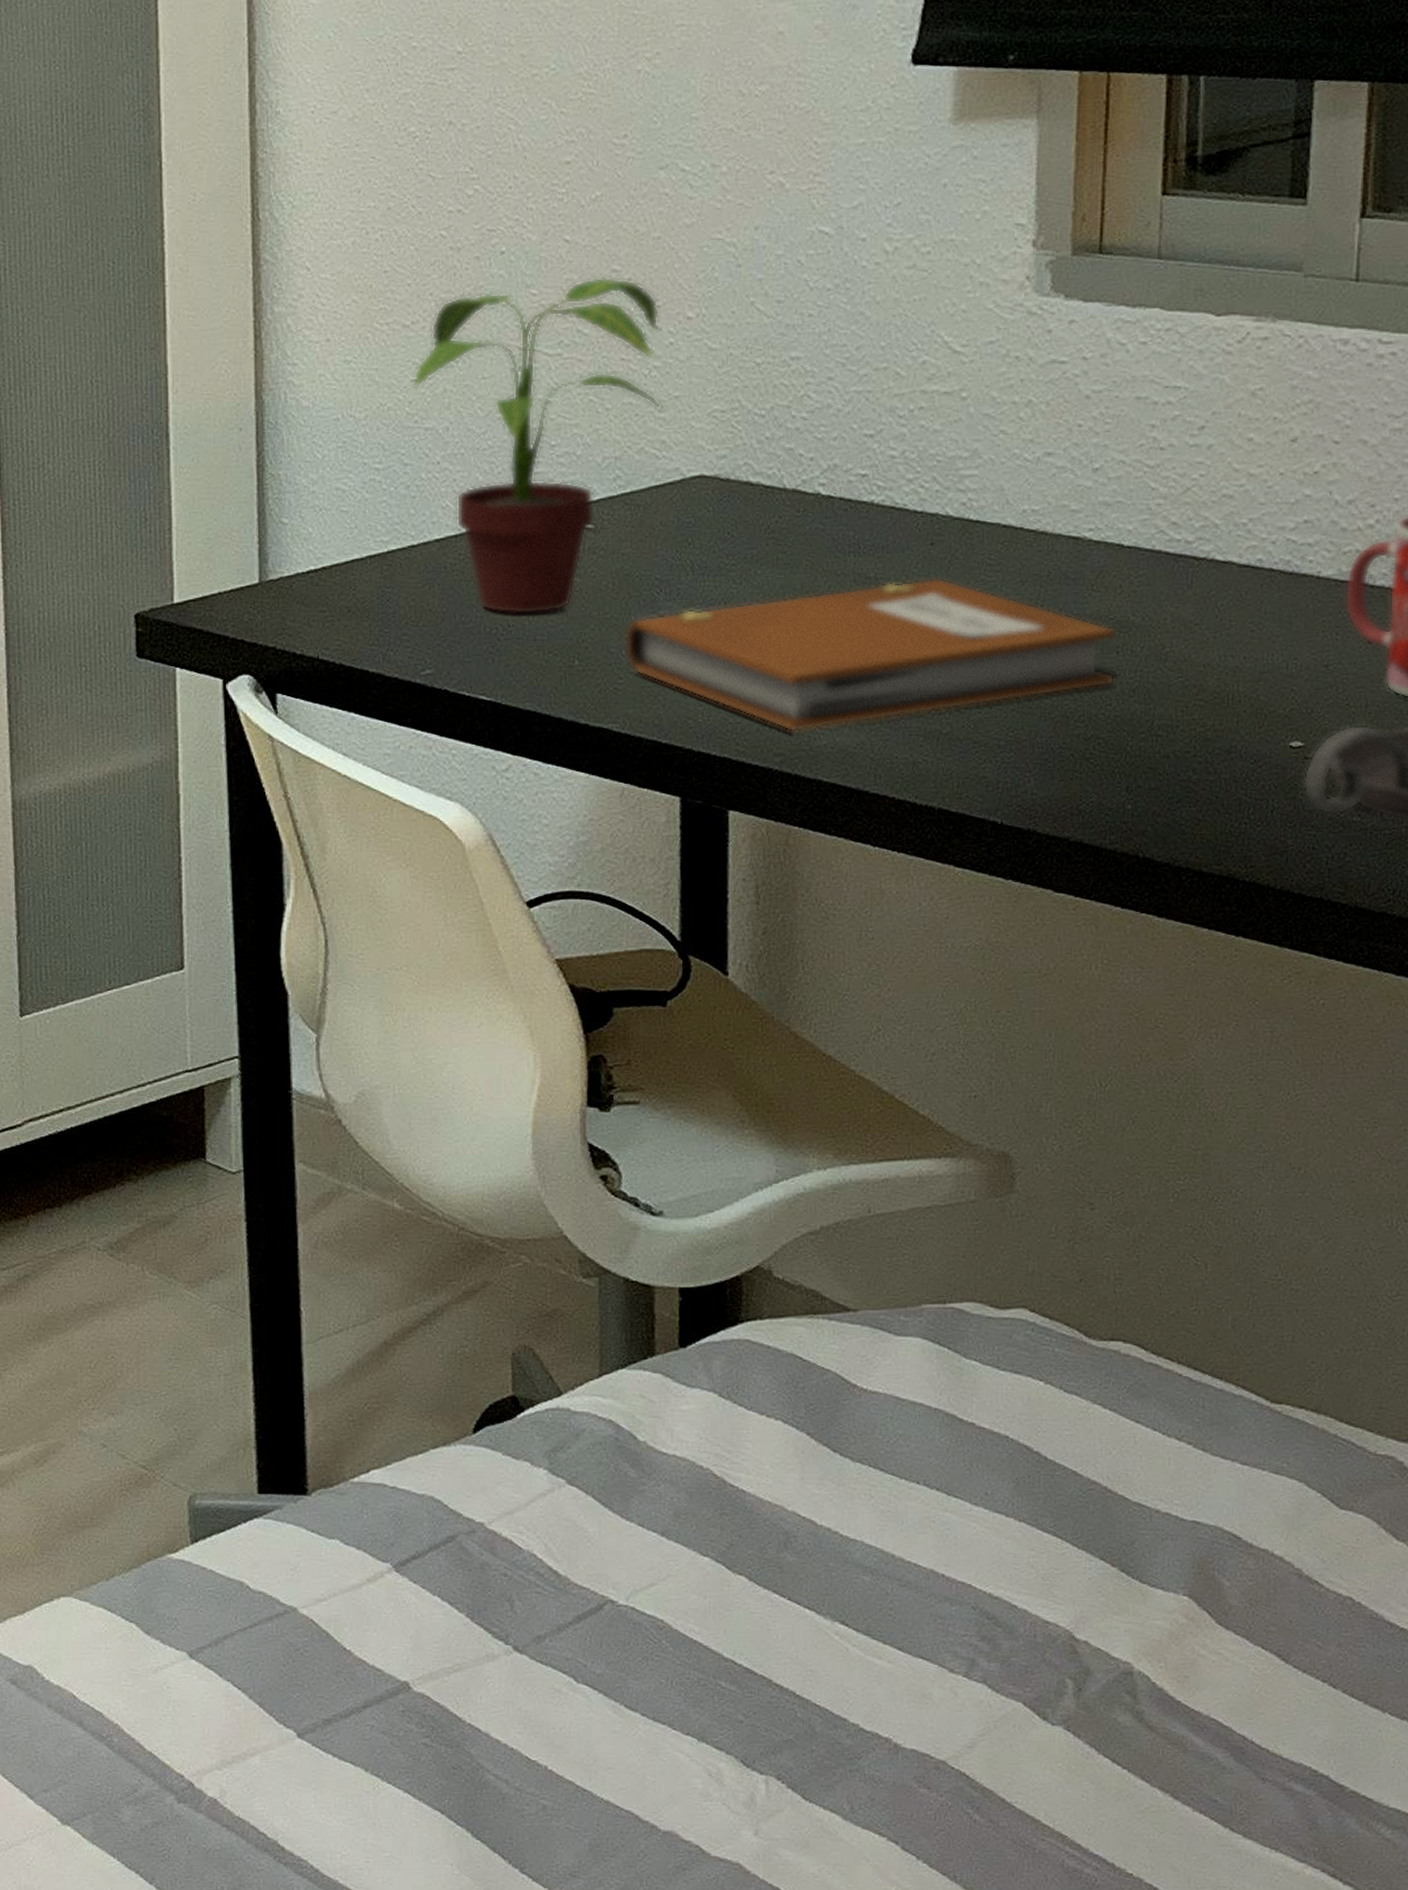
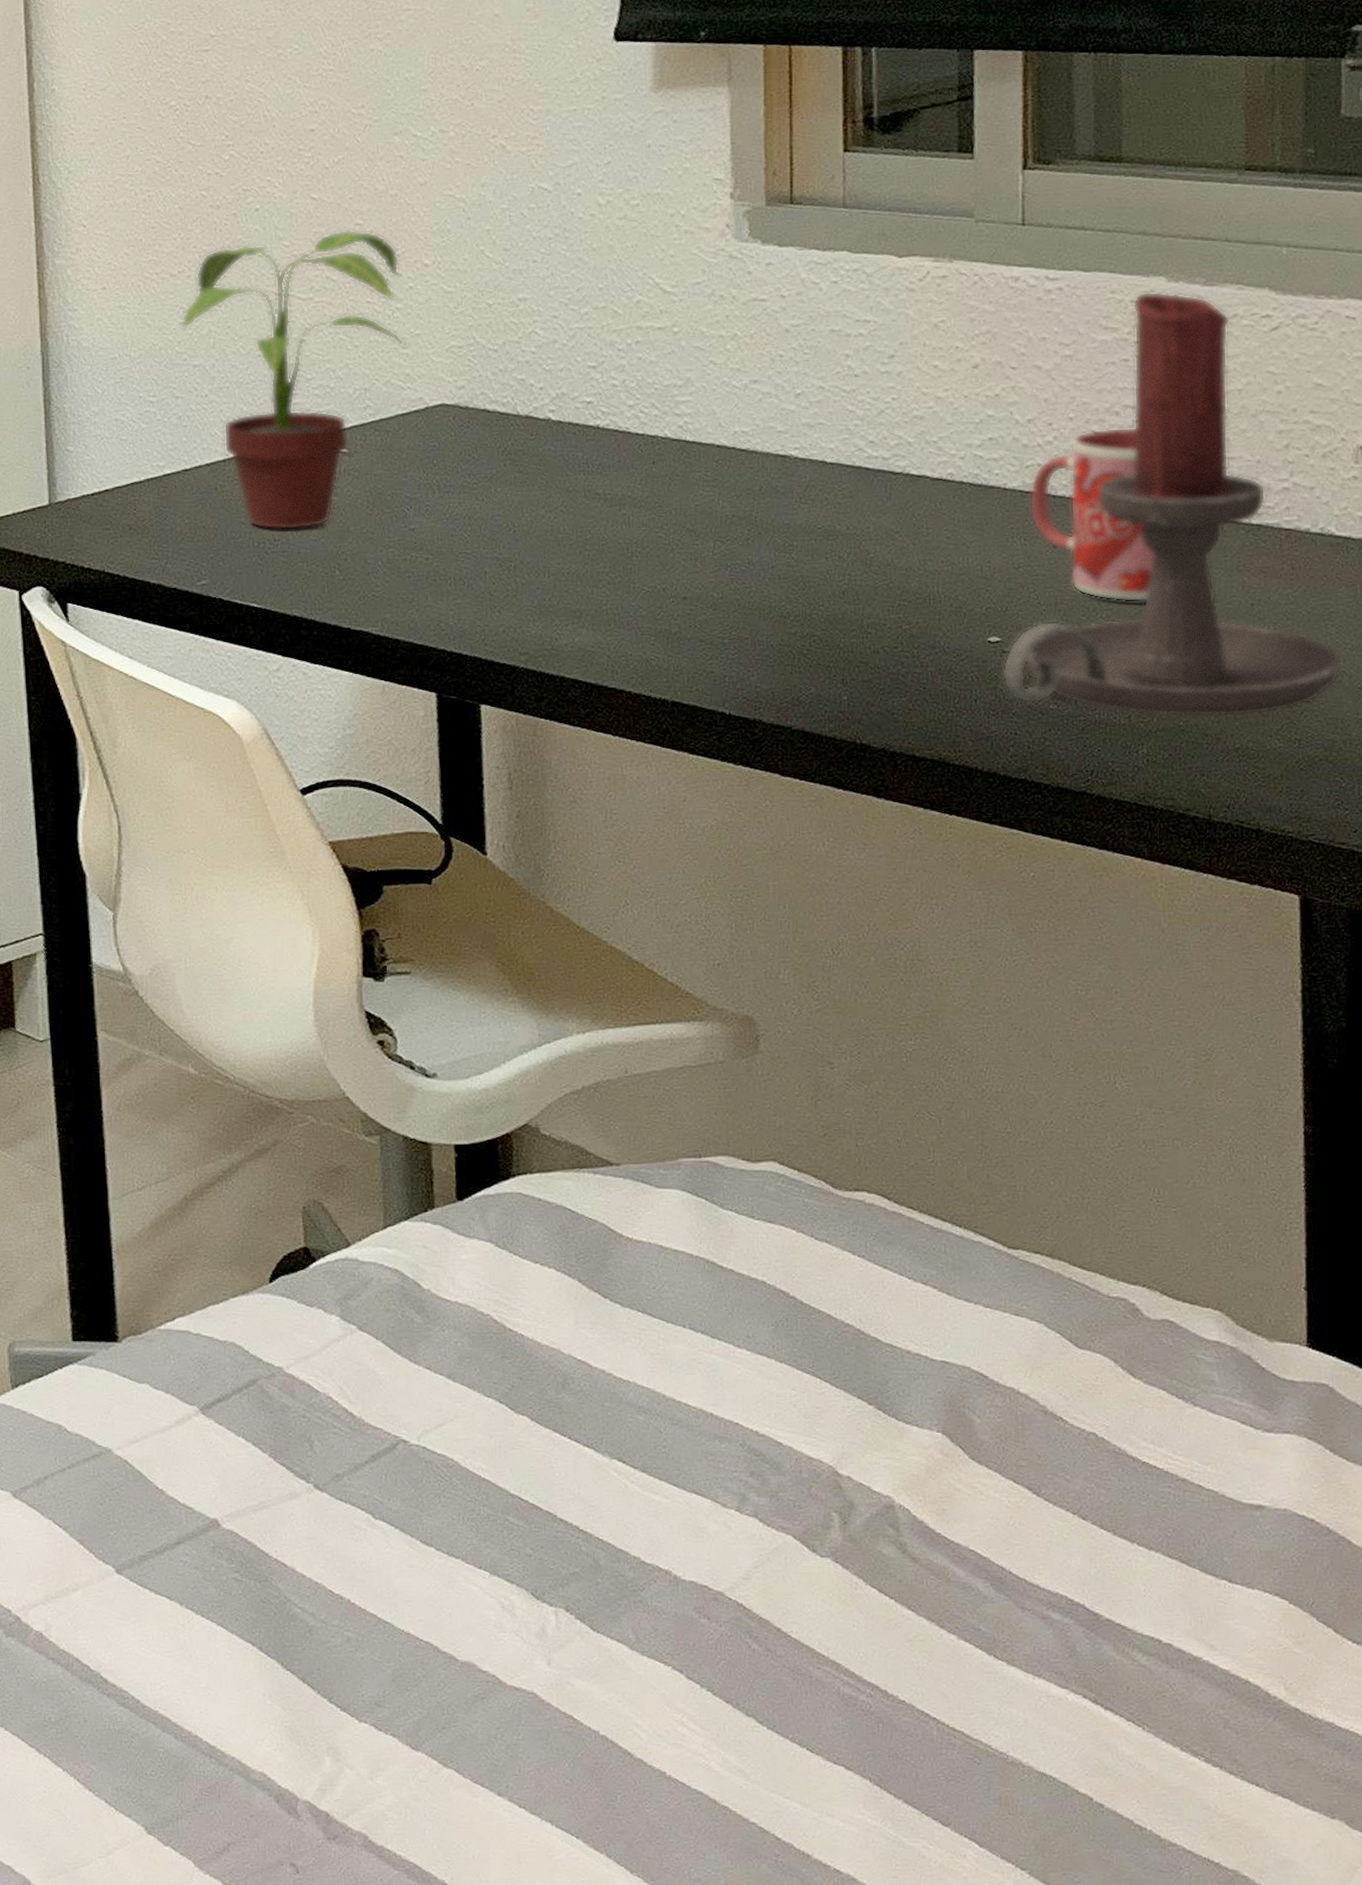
notebook: present [624,578,1118,732] -> none [379,493,826,633]

